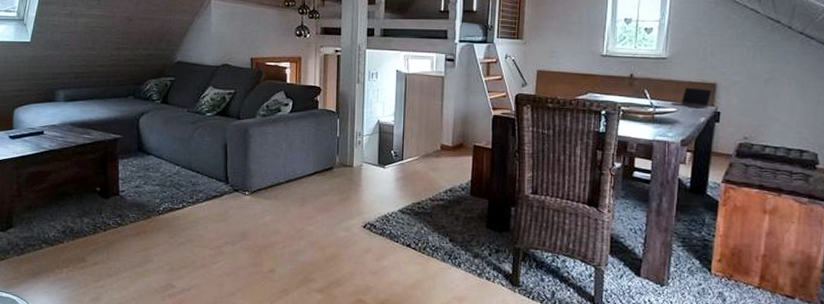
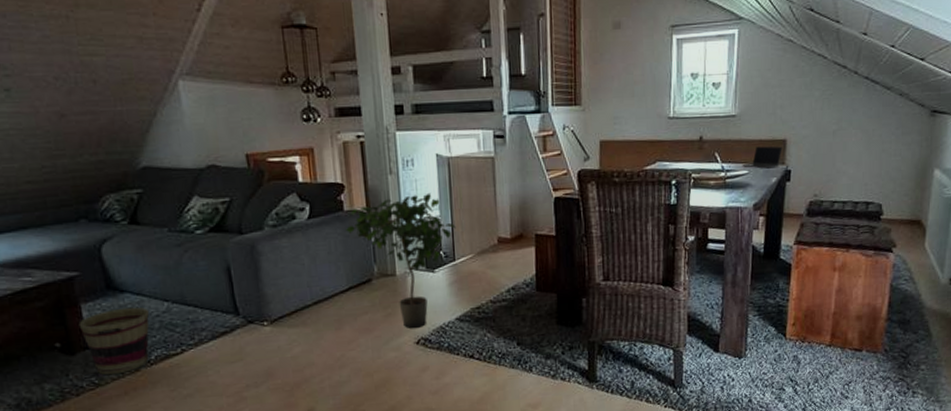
basket: none [115,166,164,219] -> present [78,307,149,376]
potted plant: none [317,101,406,214] -> present [345,192,456,328]

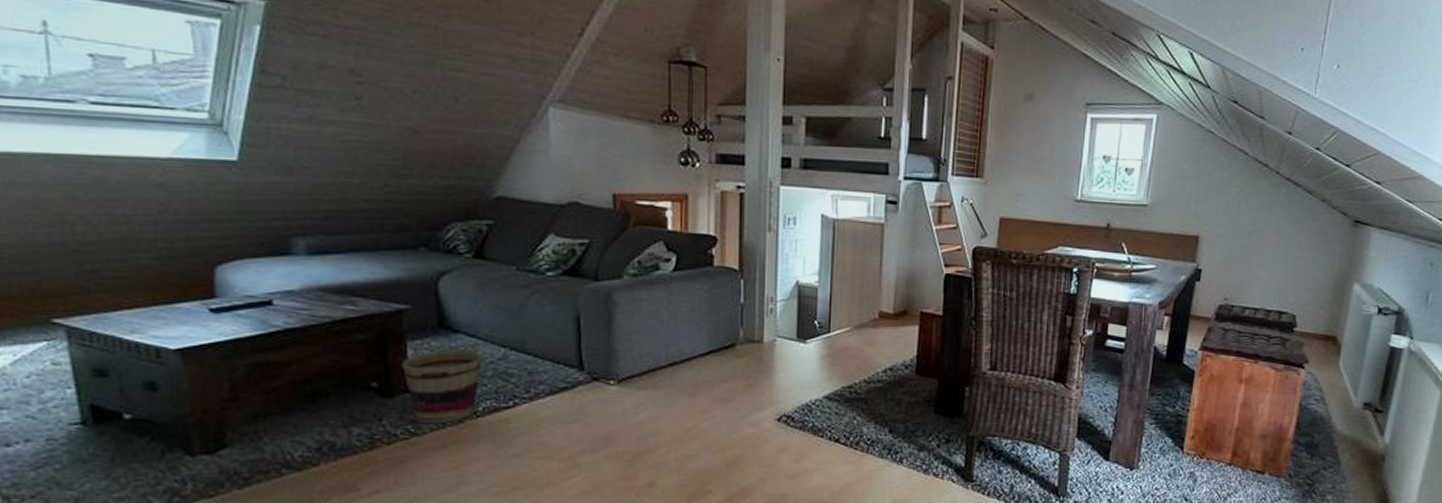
potted plant: present [345,192,456,328] -> none [712,255,835,402]
laptop computer: present [742,146,783,169] -> none [1150,240,1194,266]

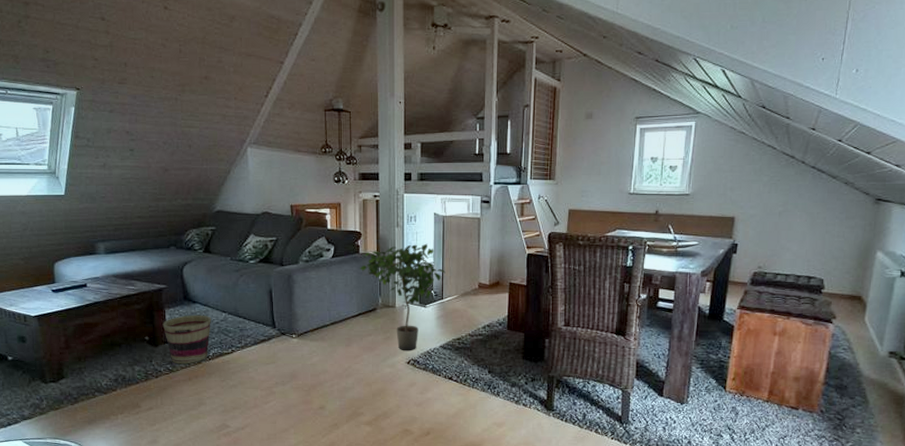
potted plant: none [712,255,835,402] -> present [359,243,445,350]

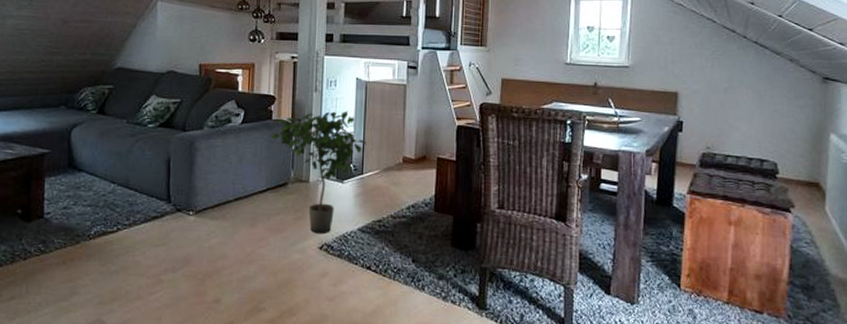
basket: present [162,314,211,365] -> none [40,185,97,244]

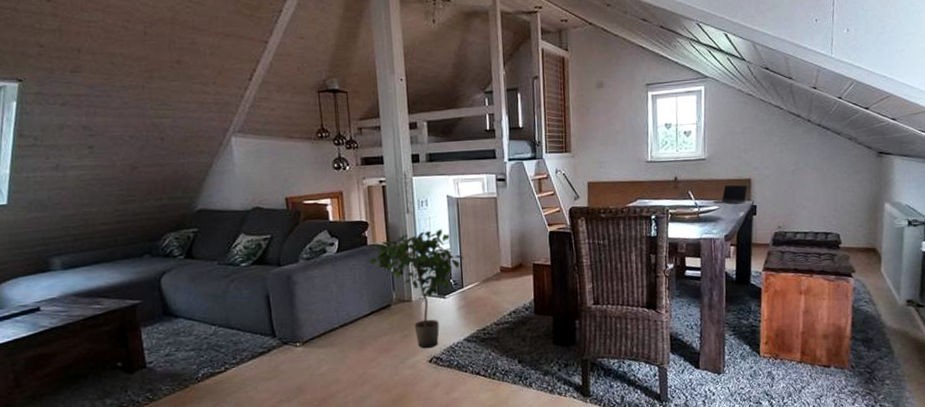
laptop computer: none [635,96,674,118] -> present [713,184,748,205]

